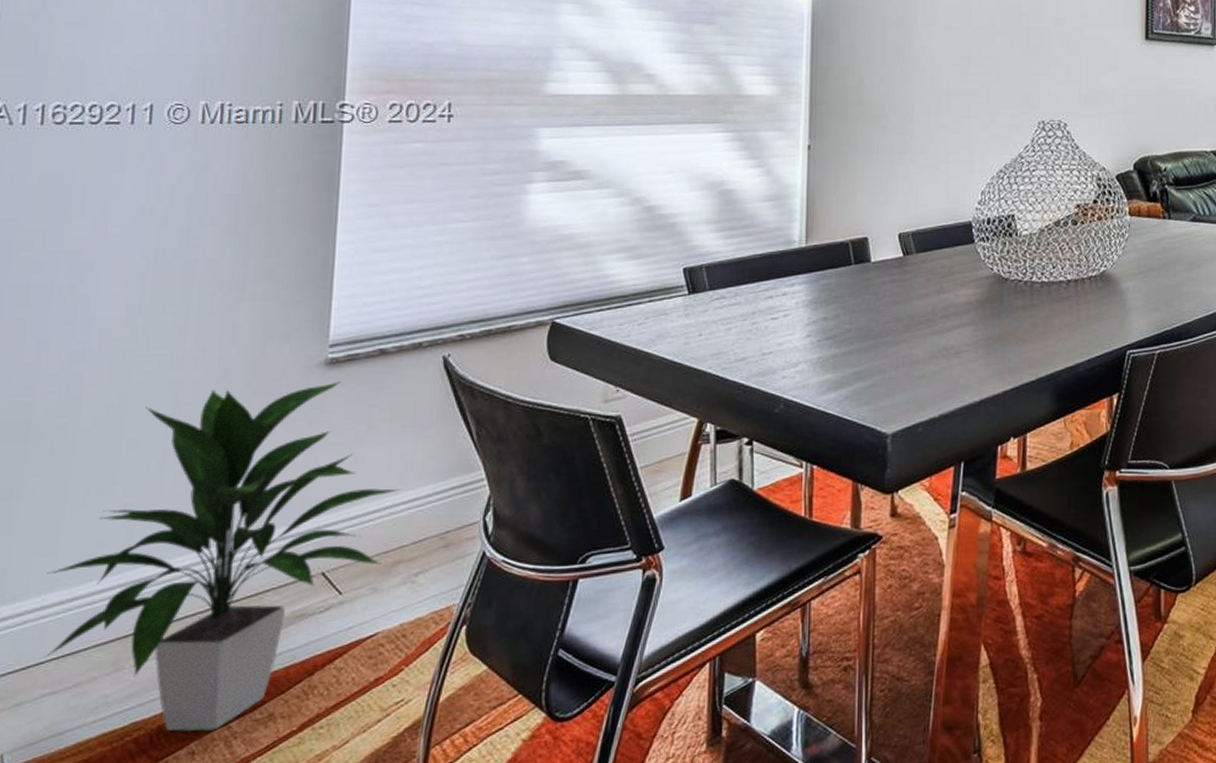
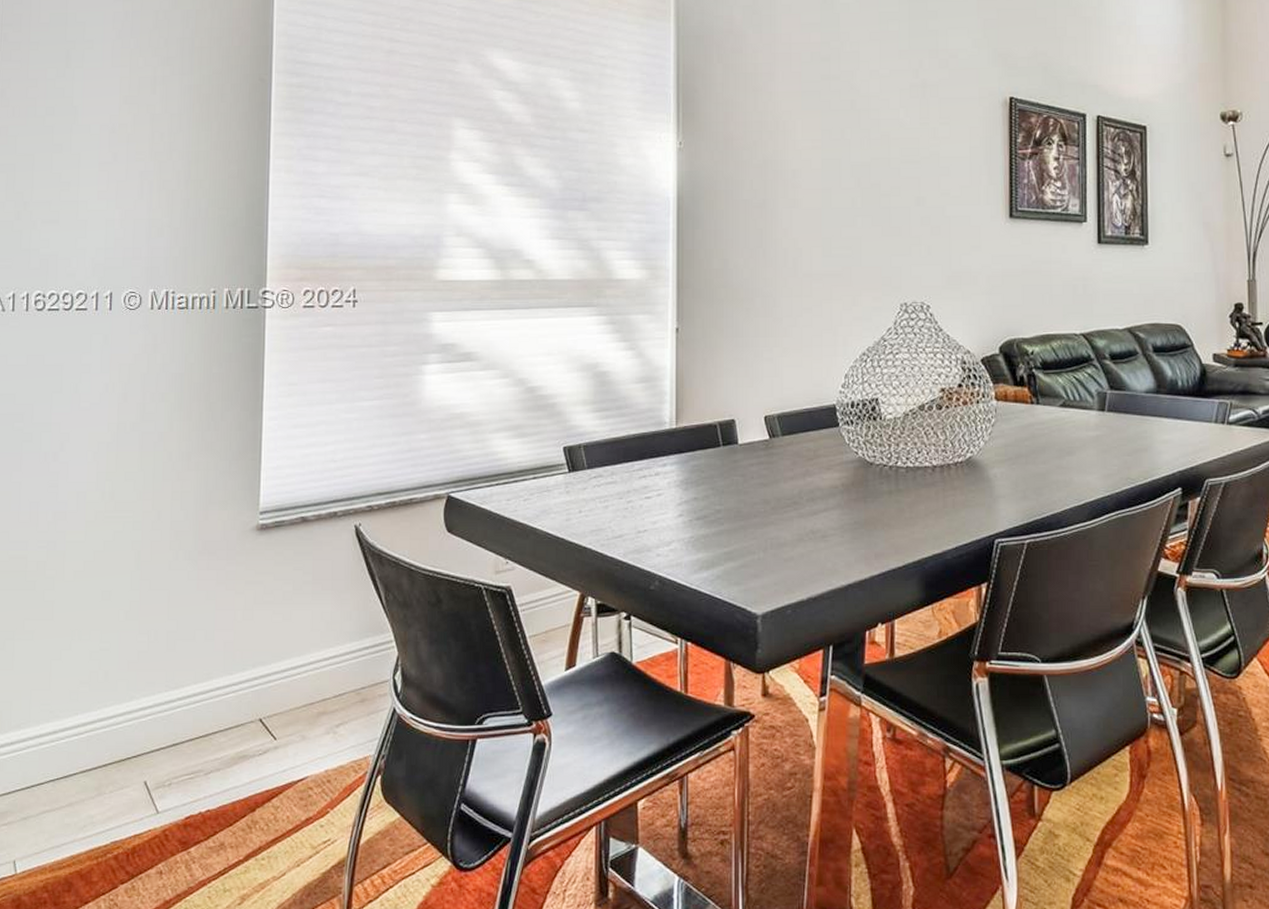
indoor plant: present [44,381,399,732] -> none [43,545,321,854]

